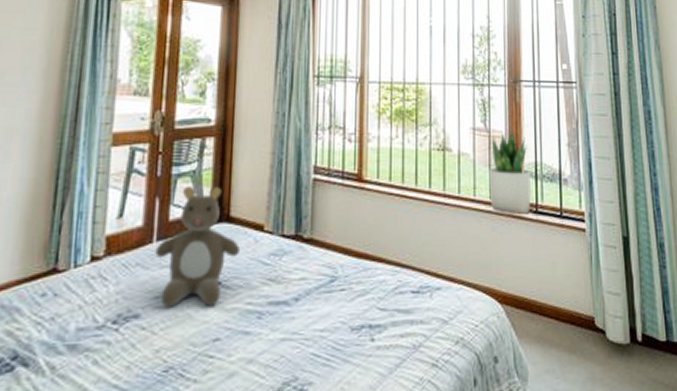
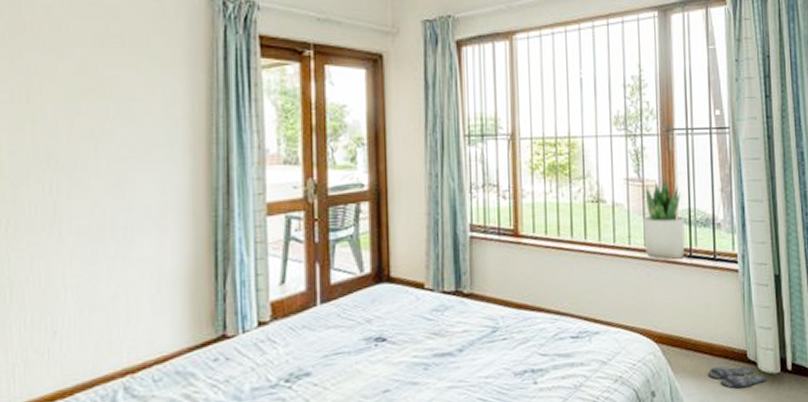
teddy bear: present [155,185,241,308] -> none [320,249,404,365]
slippers: none [554,332,616,359] -> present [708,365,767,389]

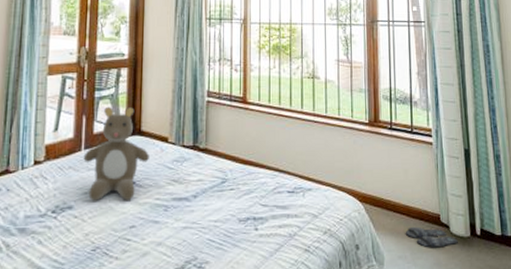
teddy bear: none [320,249,404,365] -> present [83,106,150,201]
planter: present [643,180,685,261] -> none [351,63,387,131]

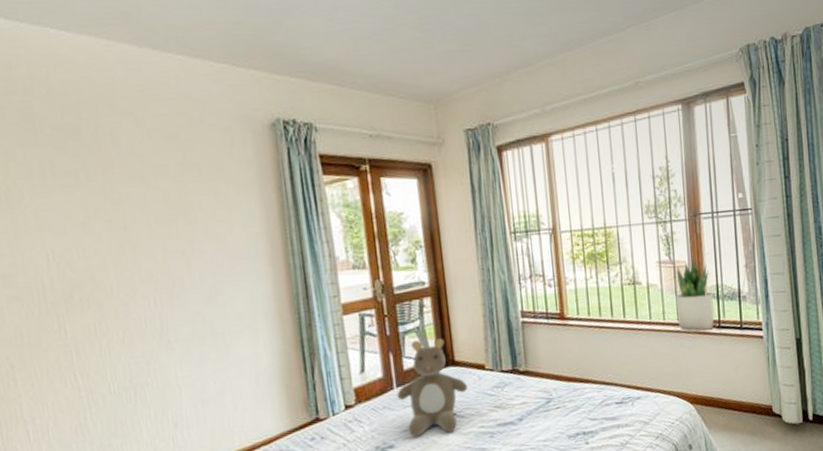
planter: none [351,63,387,131] -> present [675,260,714,332]
slippers: present [406,226,458,248] -> none [739,419,791,439]

